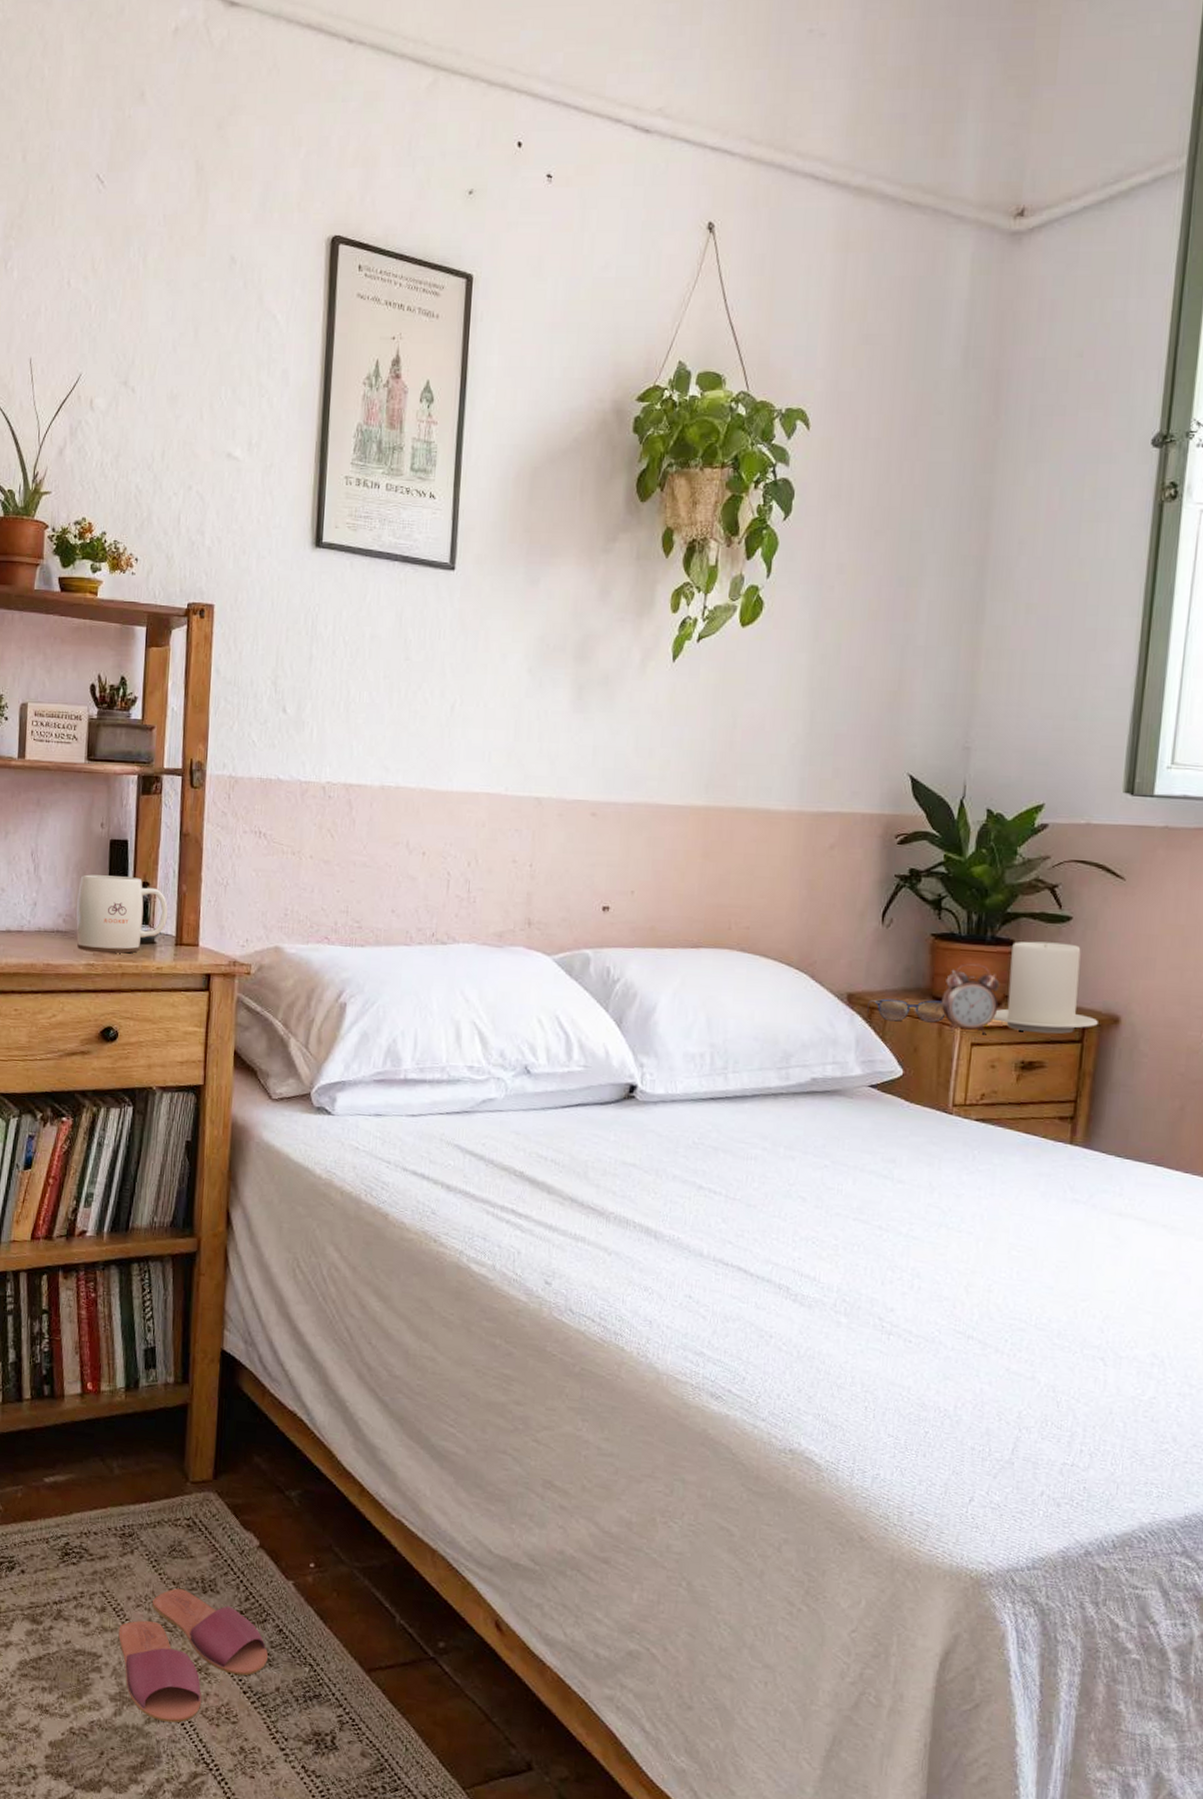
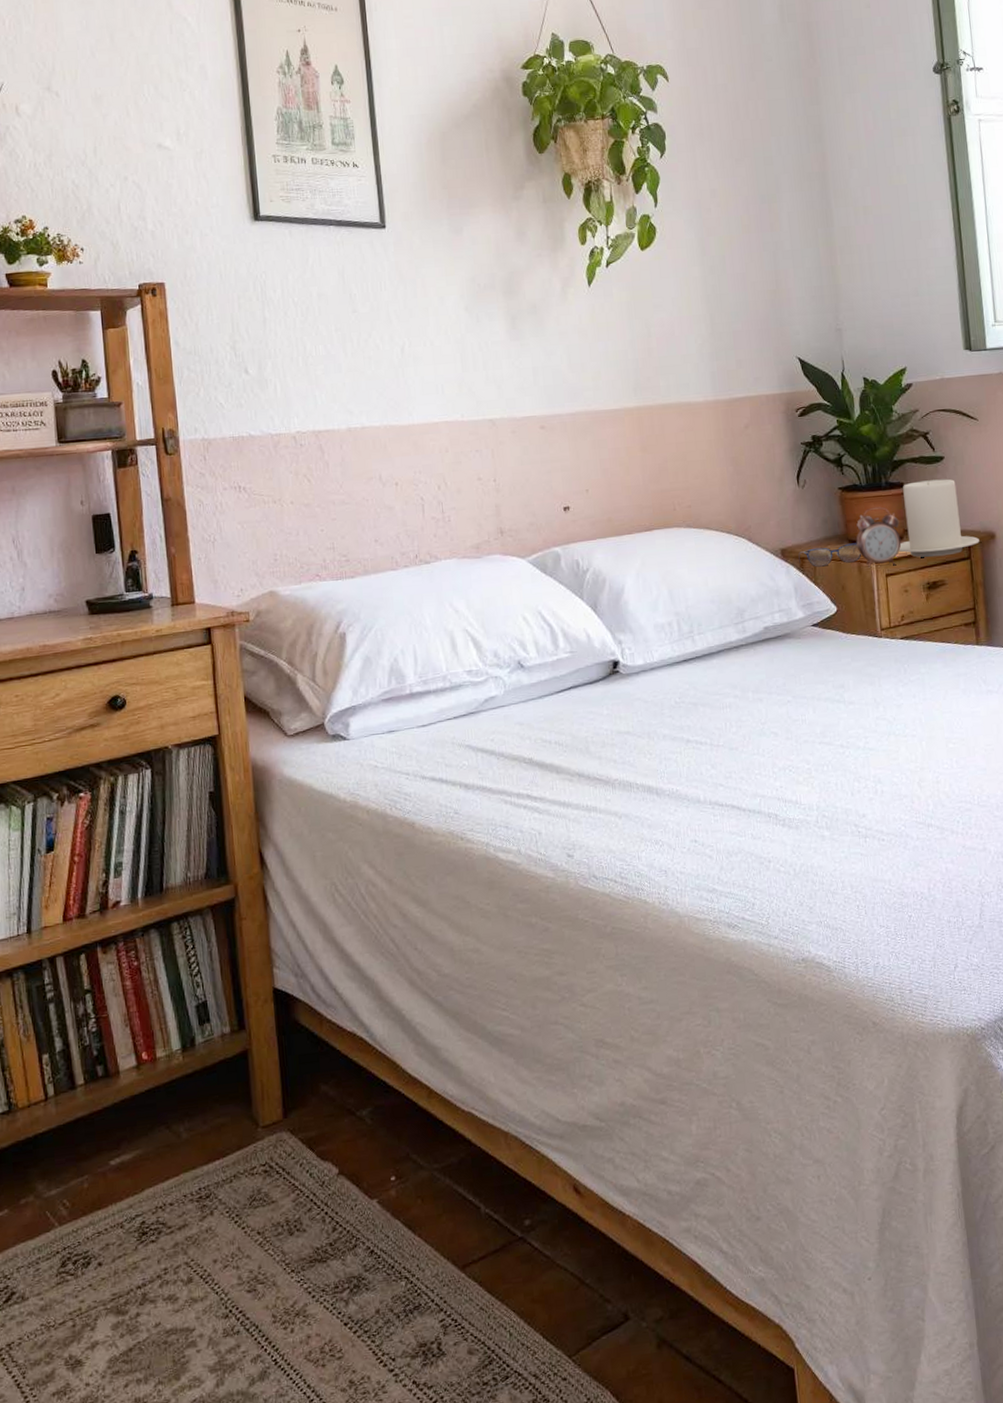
mug: present [76,874,169,954] -> none [66,547,161,627]
slippers: present [118,1588,268,1723] -> none [209,1237,364,1379]

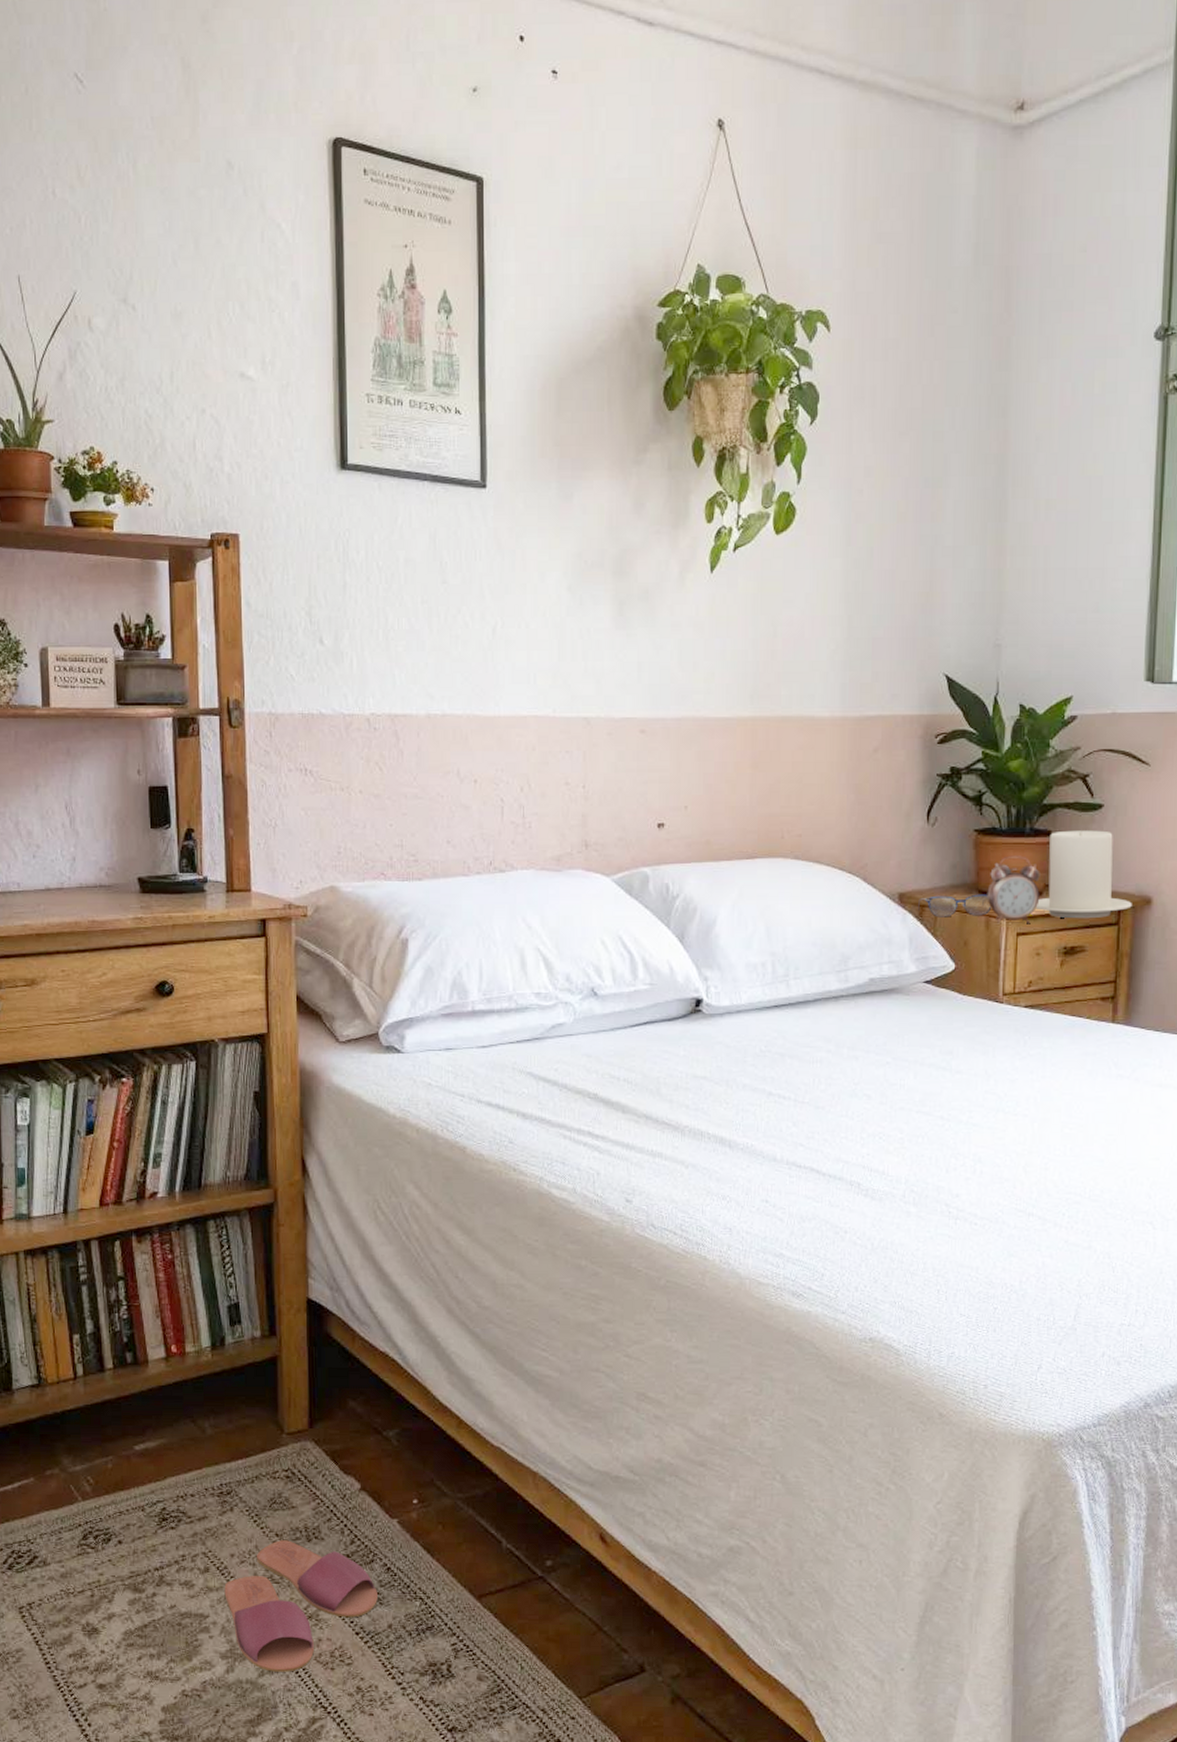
slippers: none [209,1237,364,1379] -> present [224,1540,378,1672]

